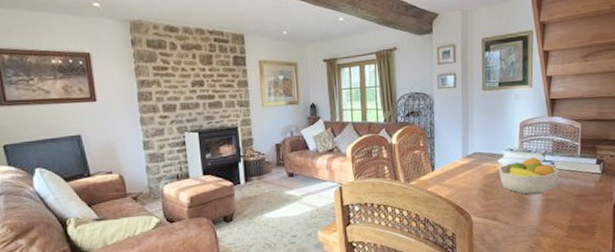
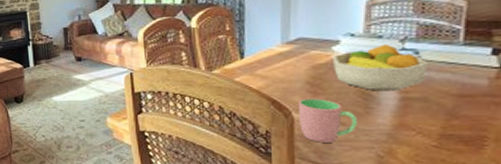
cup: none [476,202,517,241] -> present [299,98,358,144]

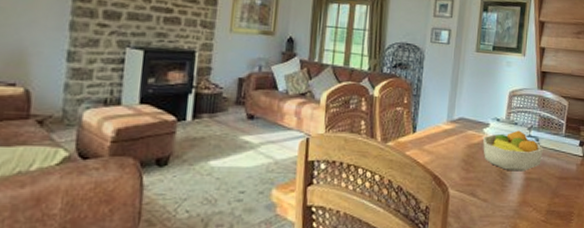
cup: present [299,98,358,144] -> none [453,175,496,219]

